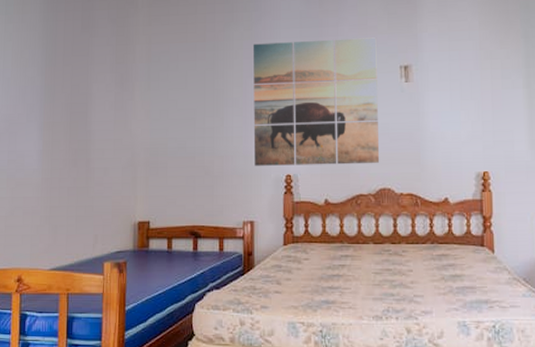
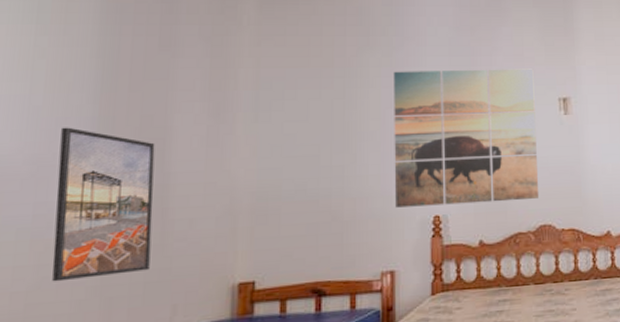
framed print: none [20,94,81,211] -> present [52,127,155,282]

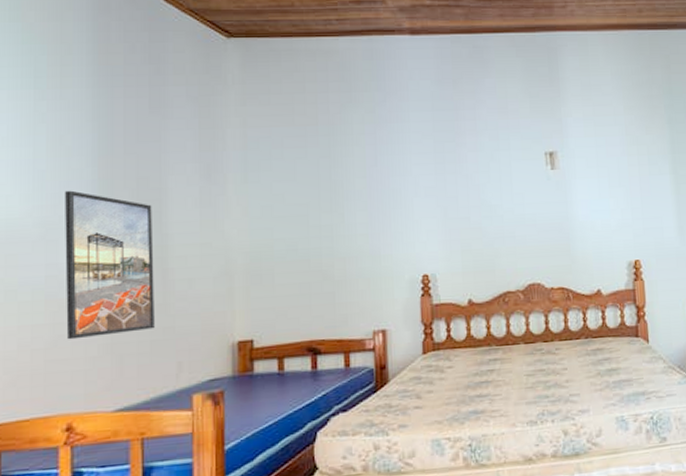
wall art: present [393,69,540,208] -> none [376,122,528,267]

